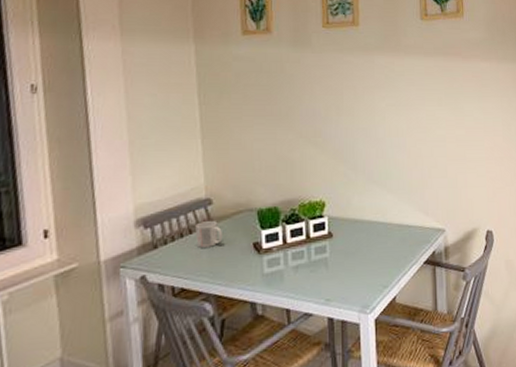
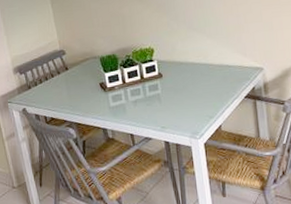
mug: present [195,221,223,248] -> none [55,67,77,88]

